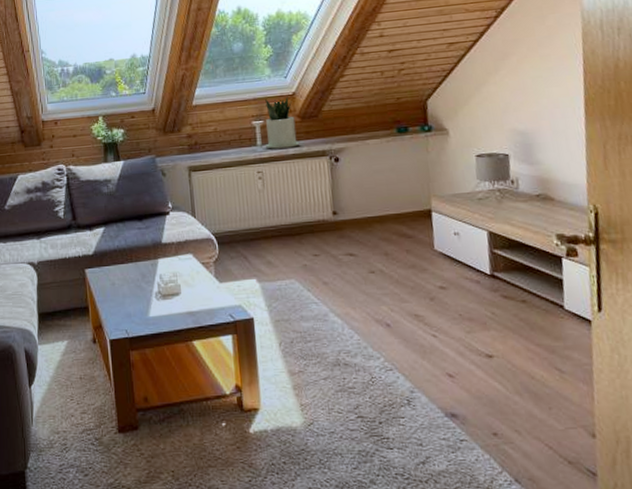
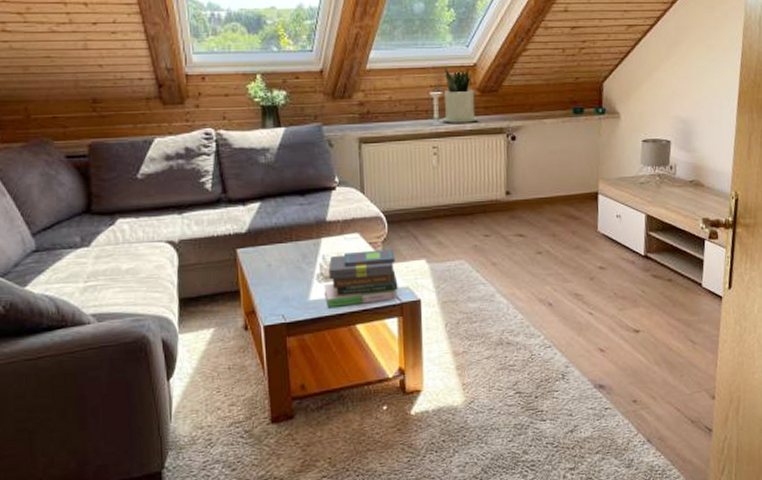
books: none [161,269,231,324] -> present [323,249,398,307]

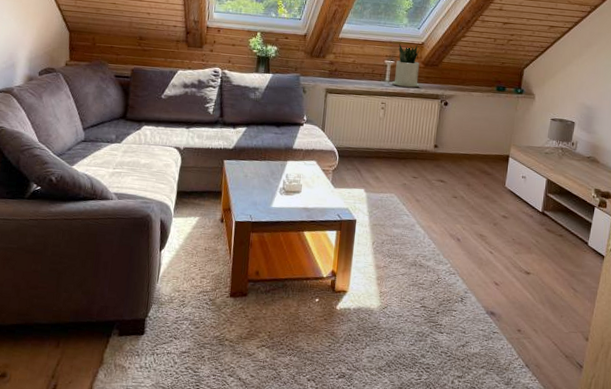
books: present [323,249,398,307] -> none [284,175,341,217]

